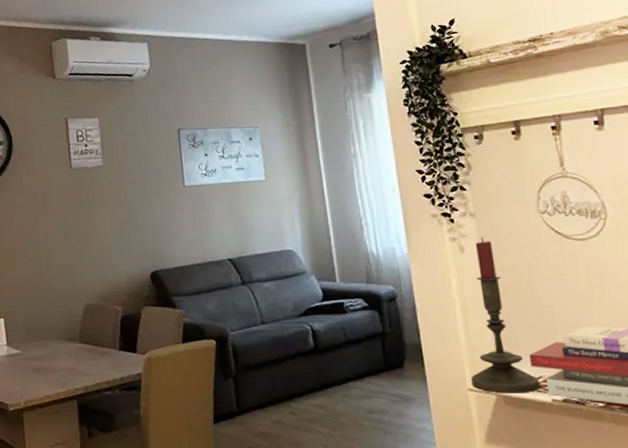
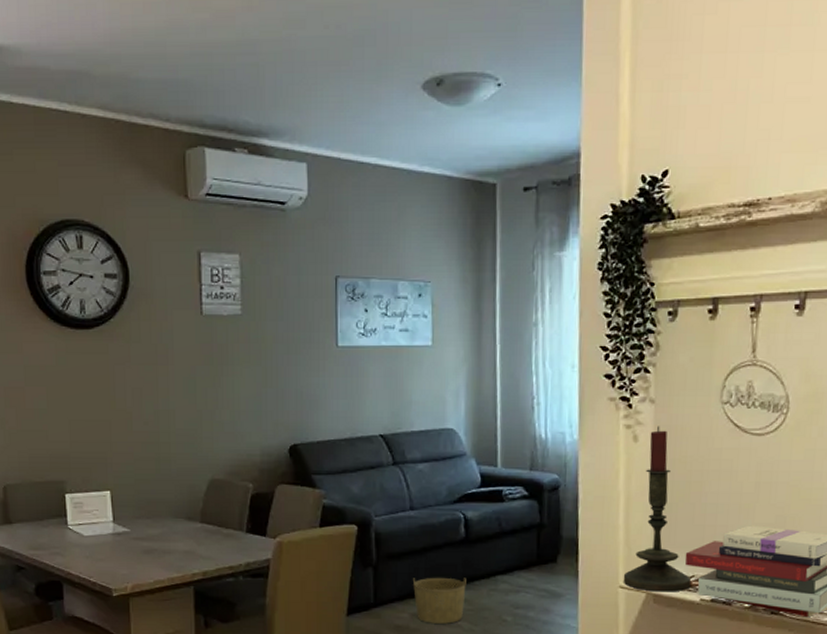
basket: none [270,385,321,429] -> present [412,577,467,624]

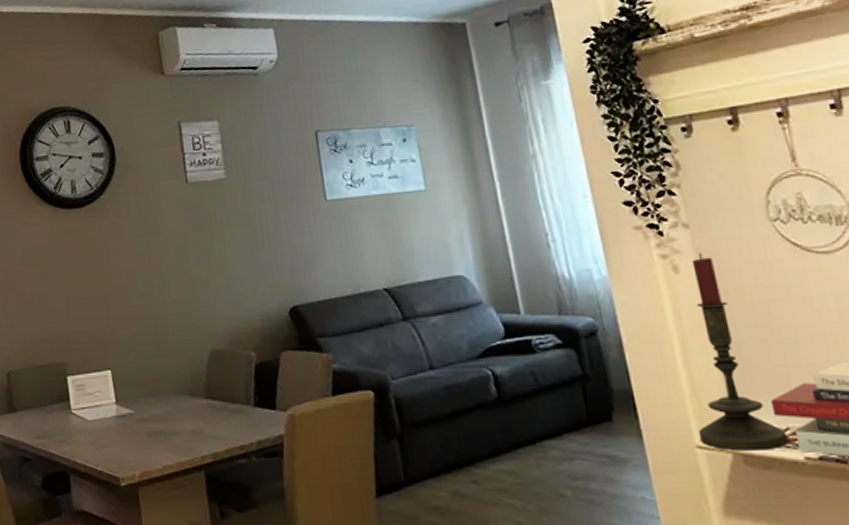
basket: present [412,577,467,624] -> none [445,445,512,503]

